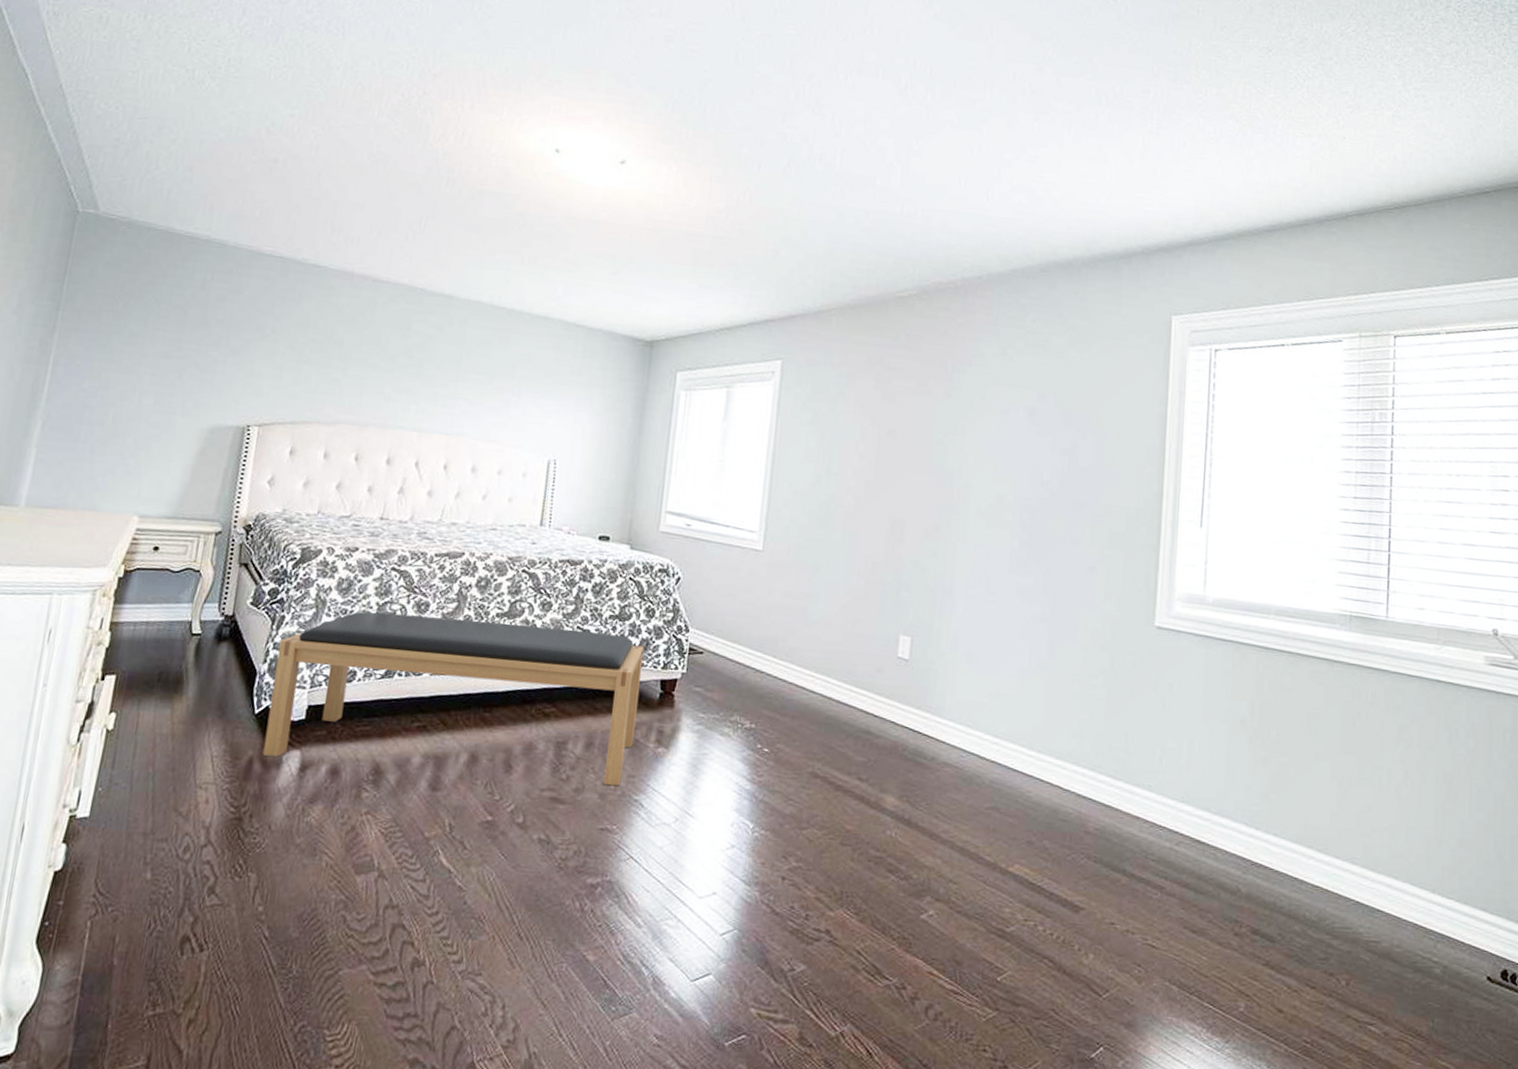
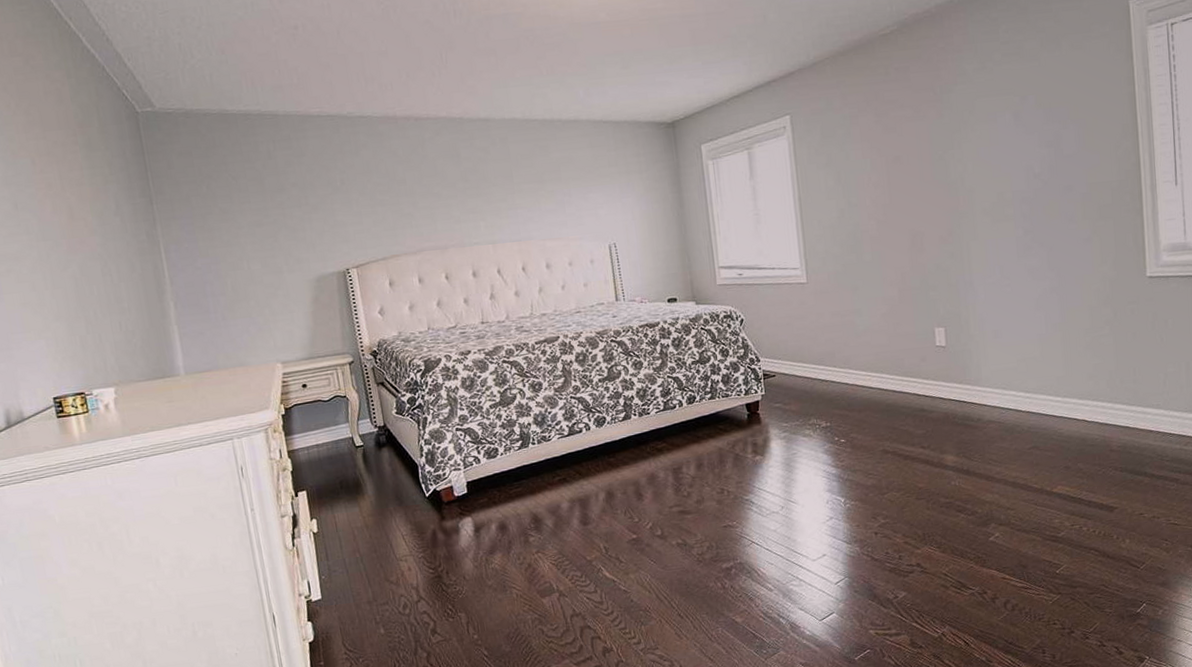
bench: present [262,611,645,787] -> none [429,375,735,527]

